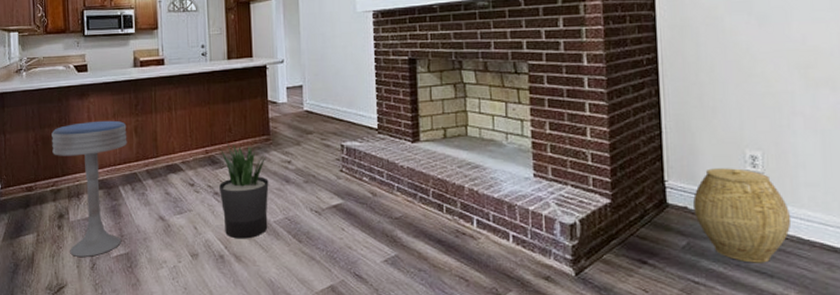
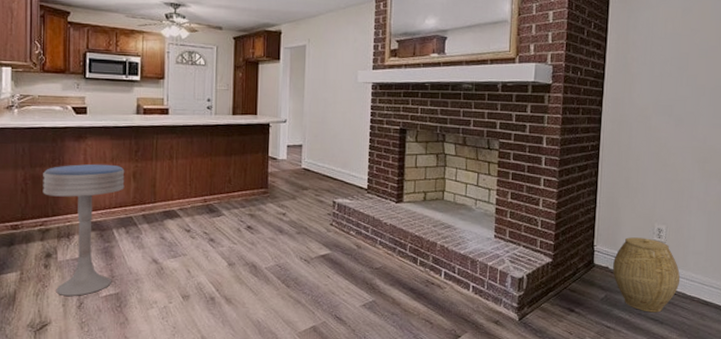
planter: present [219,140,269,239] -> none [215,191,263,283]

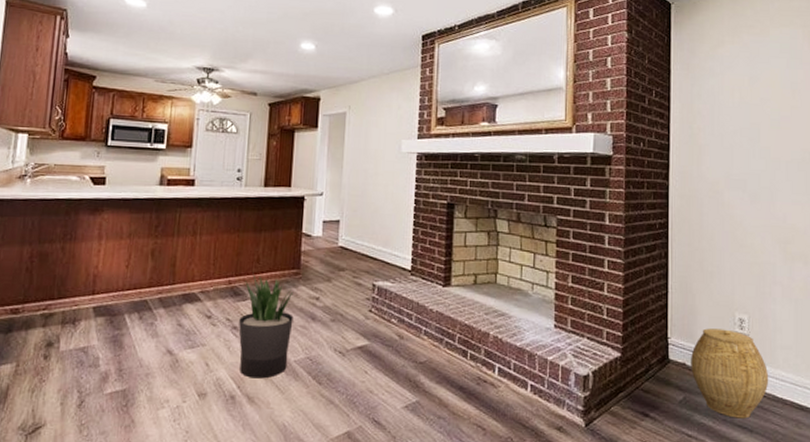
bar stool: present [43,163,125,296] -> none [49,239,143,393]
planter: none [215,191,263,283] -> present [238,271,294,379]

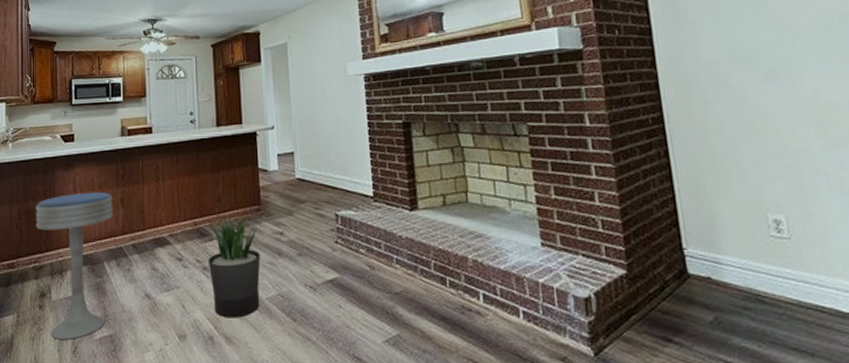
bar stool: none [49,239,143,393] -> present [36,191,113,339]
woven basket: present [691,328,769,419] -> none [716,234,828,340]

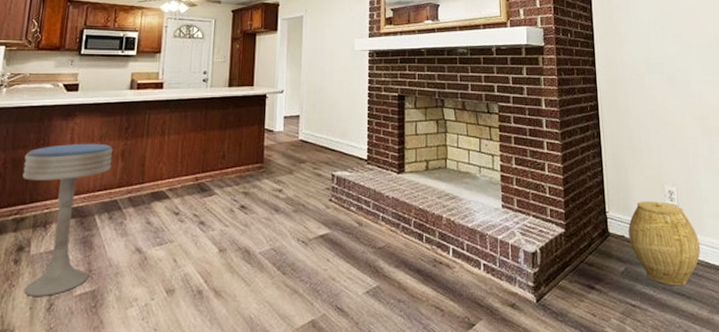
planter: present [208,211,261,318] -> none [205,167,258,272]
woven basket: none [716,234,828,340] -> present [628,201,701,286]

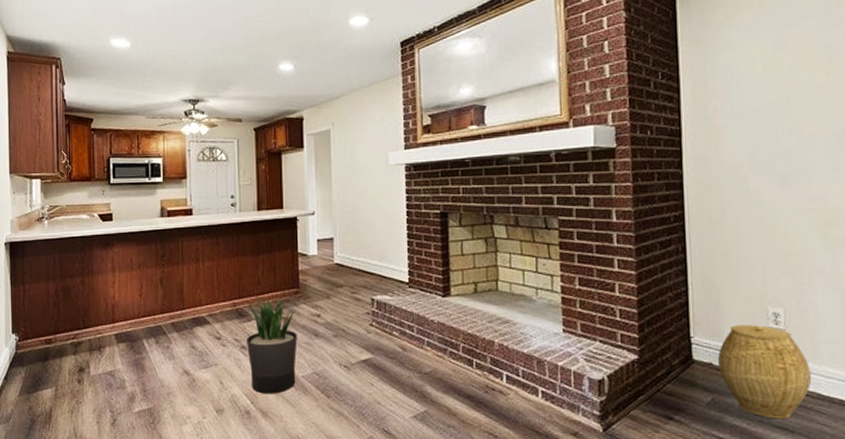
bar stool: present [22,143,113,296] -> none [73,271,152,412]
planter: none [205,167,258,272] -> present [247,293,298,394]

